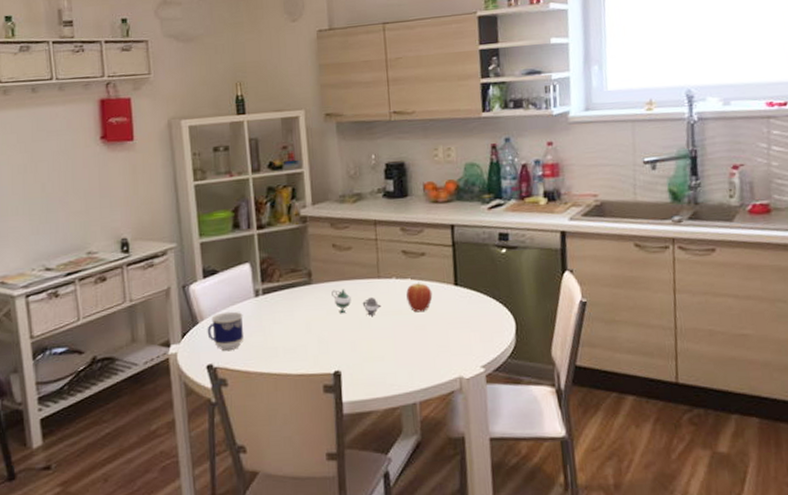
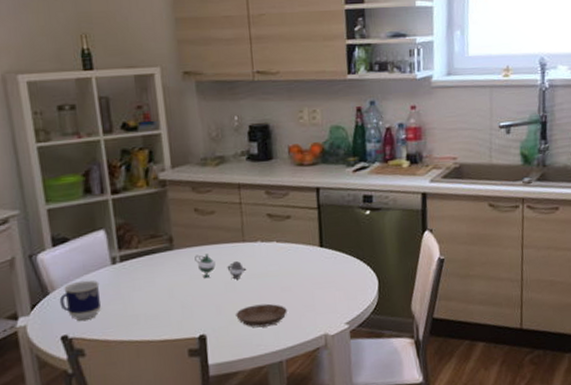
saucer: none [370,342,421,367] -> present [236,303,287,328]
fruit: present [406,282,433,313] -> none [272,244,298,275]

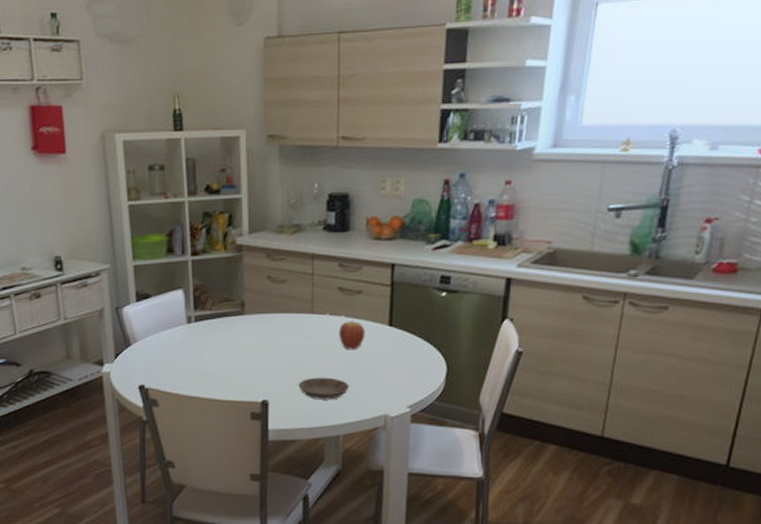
cup: present [59,280,101,321] -> none [139,336,175,373]
teapot: present [195,254,247,280] -> none [264,322,313,350]
fruit: none [272,244,298,275] -> present [339,320,366,350]

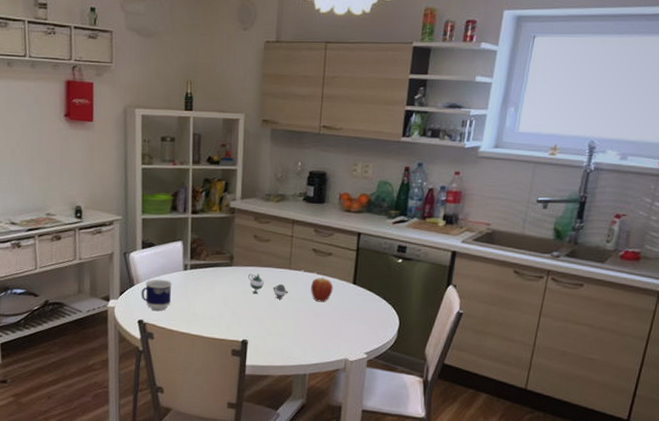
cup: none [139,336,175,373] -> present [141,279,172,311]
teapot: none [264,322,313,350] -> present [248,273,289,300]
saucer: present [298,377,349,400] -> none [274,323,317,343]

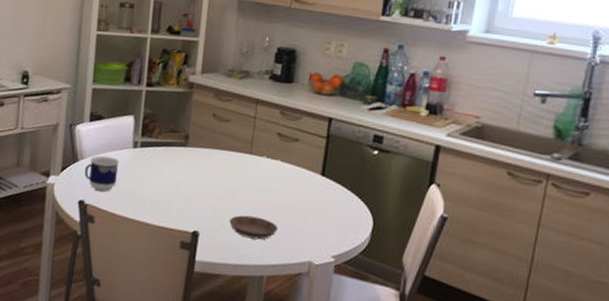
teapot: present [248,273,289,300] -> none [204,156,248,188]
saucer: none [274,323,317,343] -> present [229,215,278,240]
fruit: present [311,277,333,302] -> none [273,165,299,194]

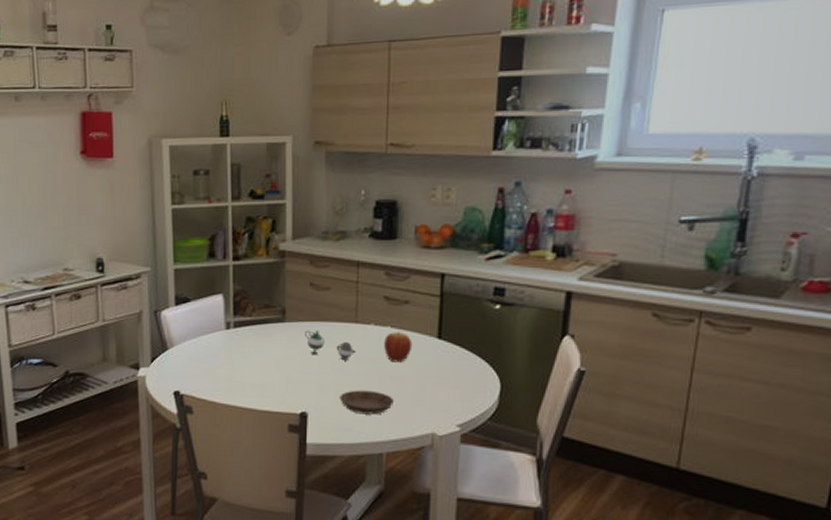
cup: present [84,155,120,192] -> none [176,341,213,379]
teapot: none [204,156,248,188] -> present [305,330,356,361]
fruit: none [273,165,299,194] -> present [384,331,413,363]

